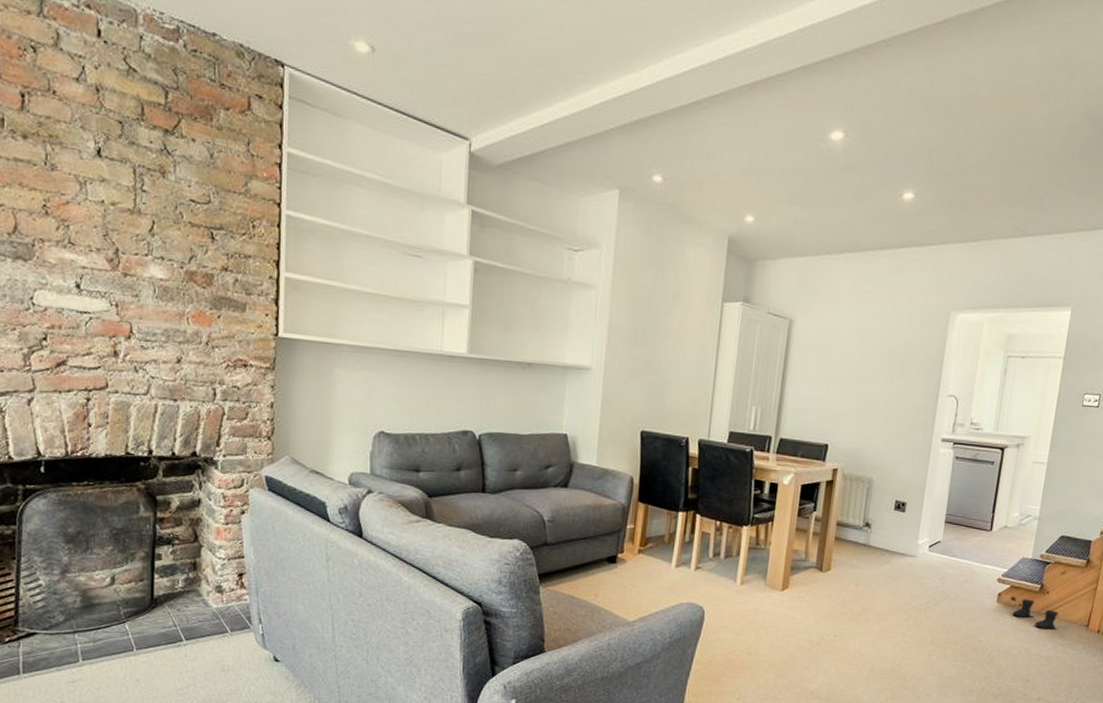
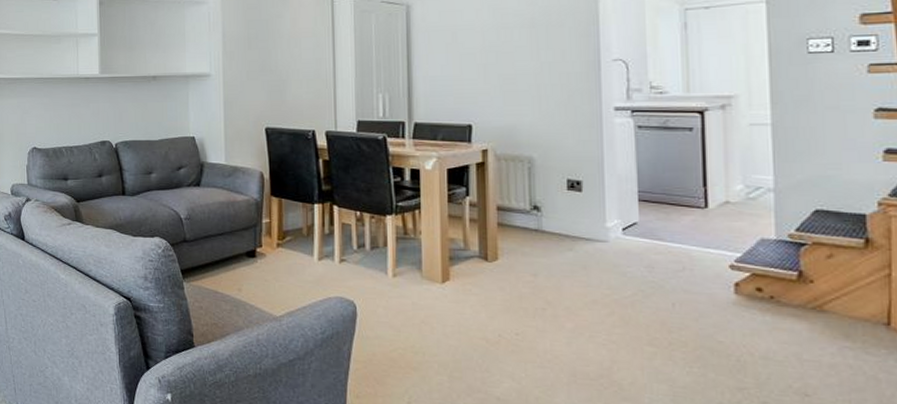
boots: present [1012,599,1059,630] -> none [762,290,839,329]

